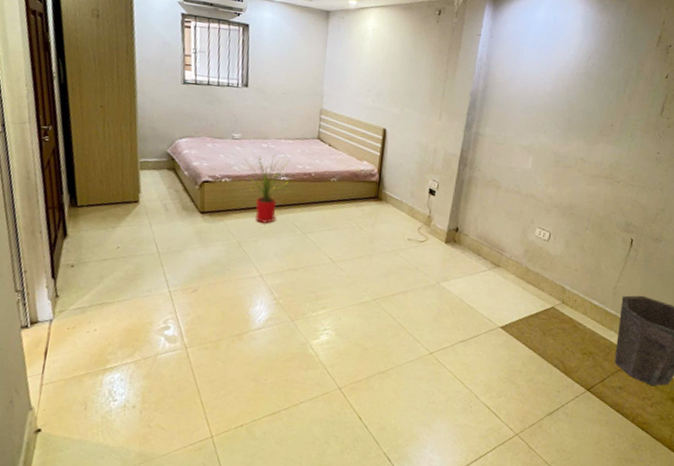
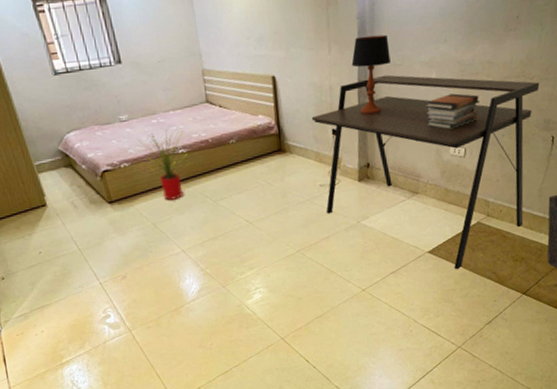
desk: none [409,149,625,352] -> present [311,75,540,270]
table lamp: none [458,111,495,184] -> present [351,34,391,115]
book stack: none [517,179,570,212] -> present [425,93,480,129]

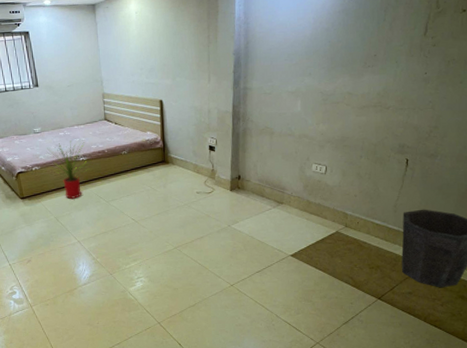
desk: present [311,75,540,270] -> none [191,101,395,273]
table lamp: present [351,34,391,115] -> none [227,68,261,135]
book stack: present [425,93,480,129] -> none [291,119,341,149]

